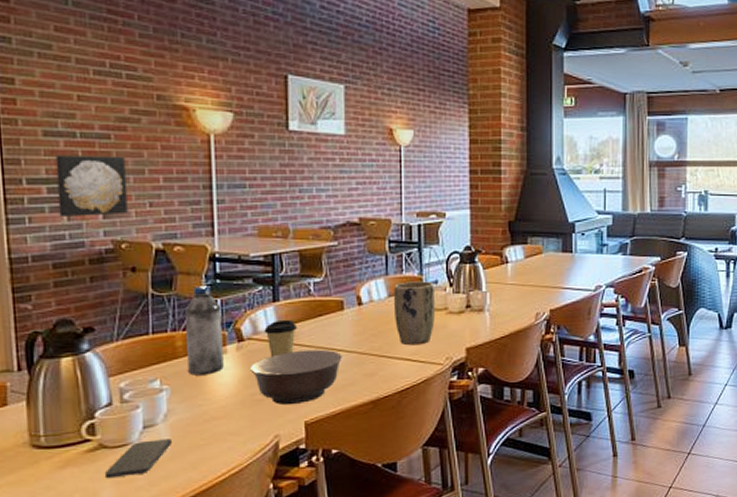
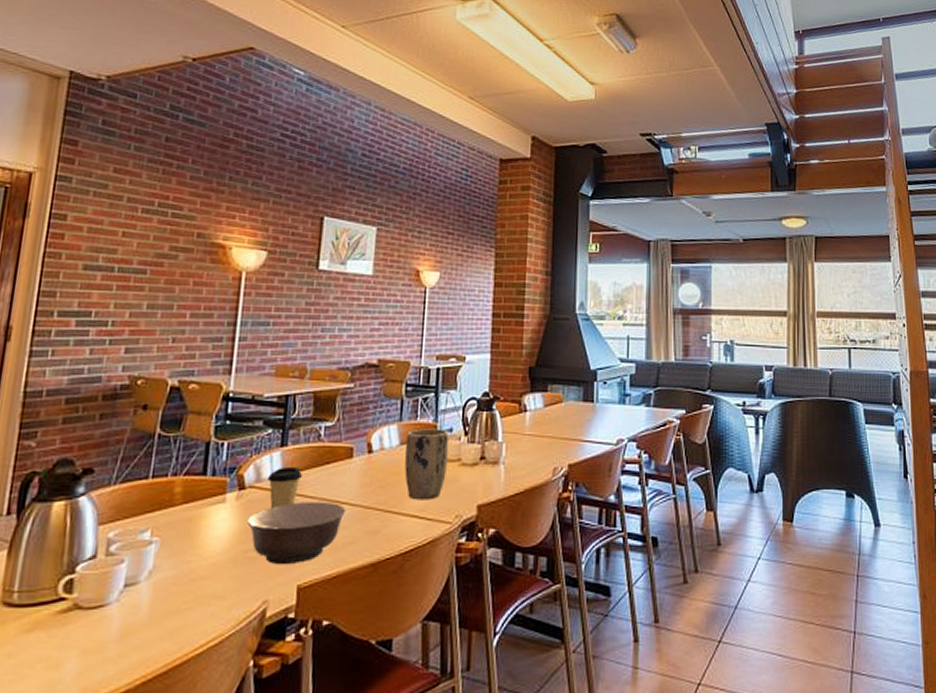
wall art: present [55,155,128,216] -> none [82,289,157,350]
smartphone: present [104,439,173,479] -> none [72,600,153,647]
water bottle: present [185,286,224,376] -> none [182,427,227,527]

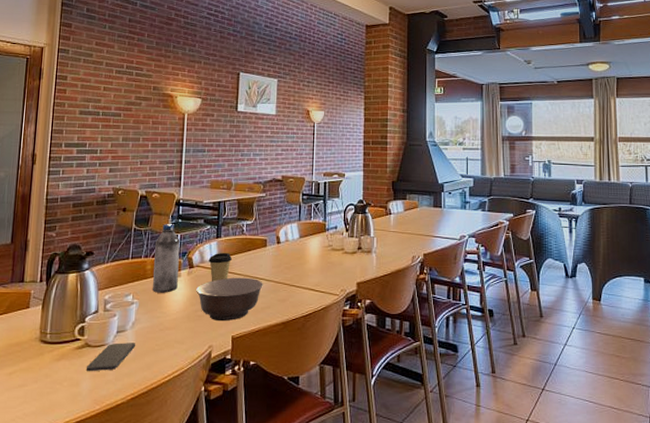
smartphone: none [72,600,153,647] -> present [86,343,136,372]
water bottle: none [182,427,227,527] -> present [153,224,180,293]
plant pot: present [404,428,449,500] -> none [303,226,335,278]

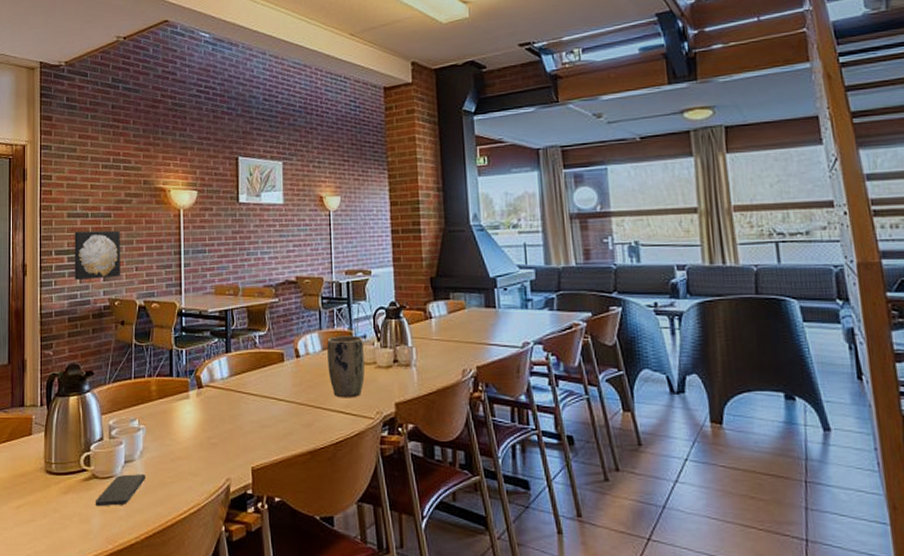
wall art: none [82,127,128,170] -> present [74,230,120,280]
water bottle: present [153,224,180,293] -> none [158,338,187,417]
bowl: present [196,277,263,322] -> none [207,398,283,450]
coffee cup: present [208,252,232,282] -> none [219,369,245,404]
plant pot: none [303,226,335,278] -> present [327,335,366,398]

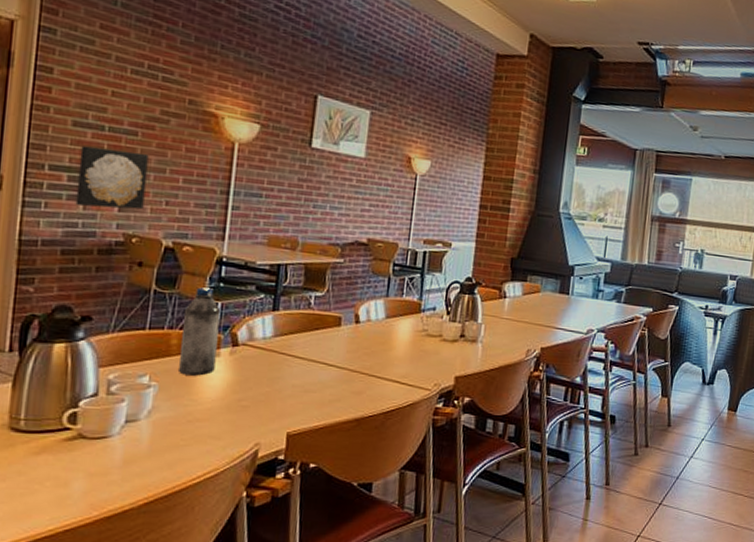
smartphone: present [95,474,146,507] -> none [78,435,153,470]
water bottle: none [158,338,187,417] -> present [179,287,221,376]
plant pot: present [327,335,366,398] -> none [389,305,432,369]

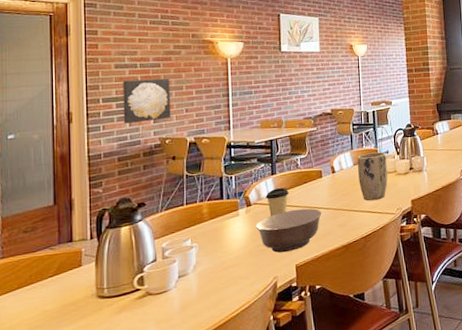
water bottle: present [179,287,221,376] -> none [209,166,237,235]
bowl: none [241,361,333,415] -> present [256,208,322,253]
coffee cup: none [259,329,292,365] -> present [265,187,289,217]
plant pot: none [389,305,432,369] -> present [357,152,388,201]

